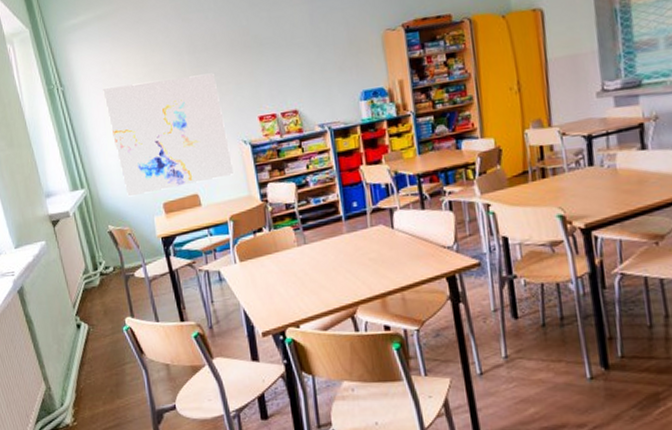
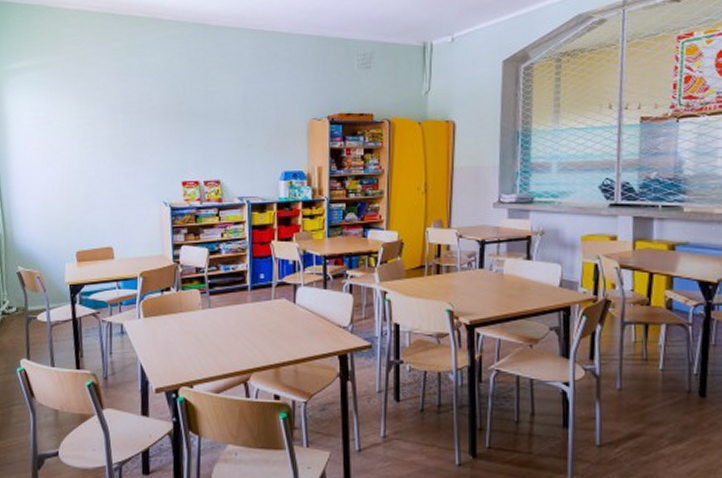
wall art: present [103,73,235,197] -> none [33,134,151,241]

